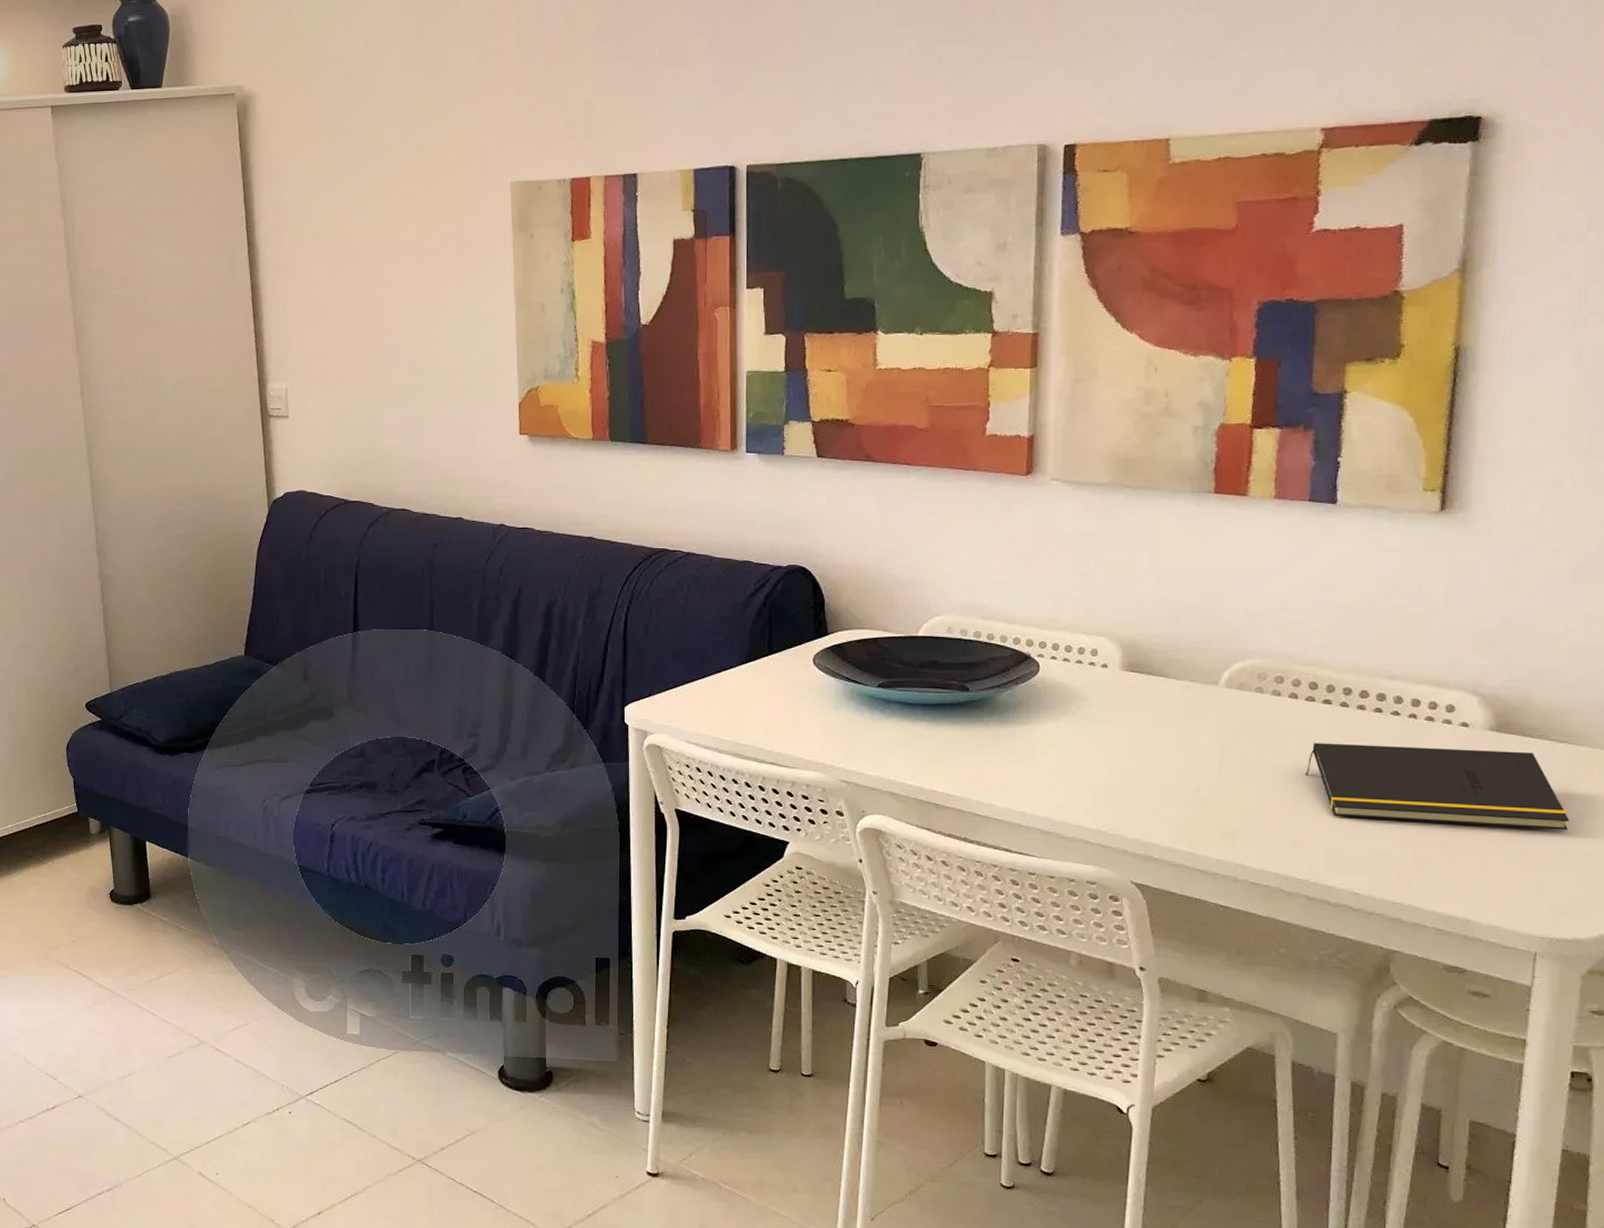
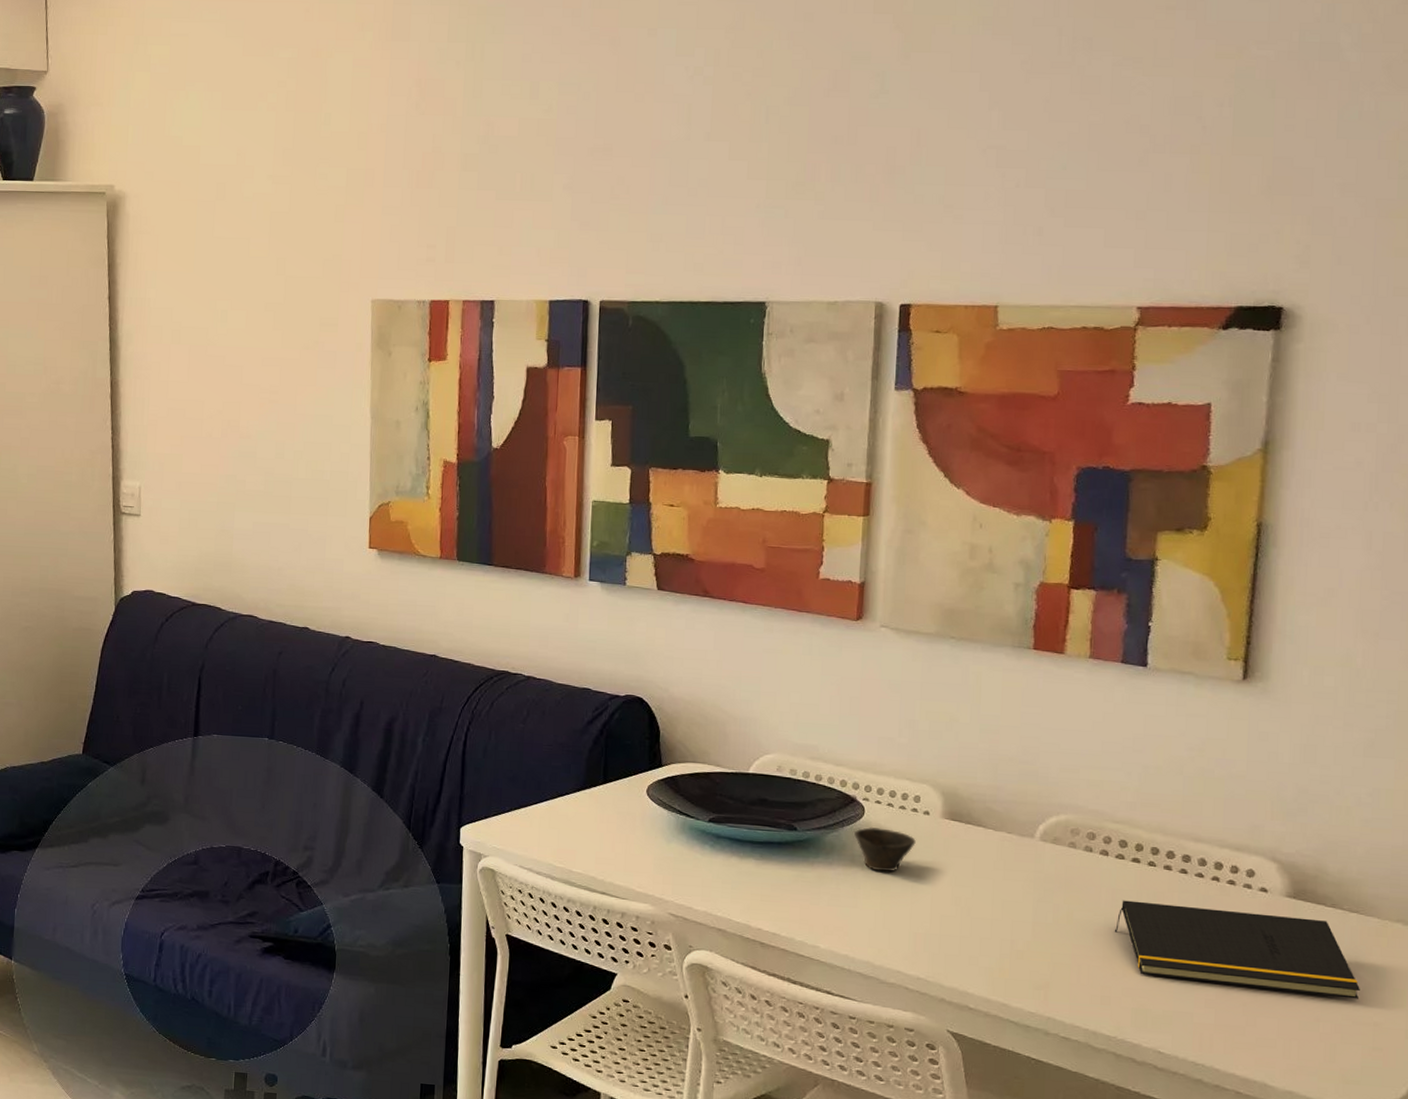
cup: none [1028,682,1094,727] -> present [853,826,916,872]

